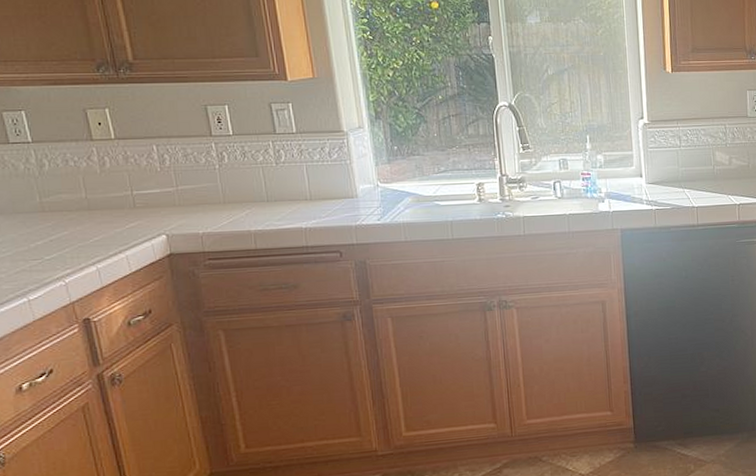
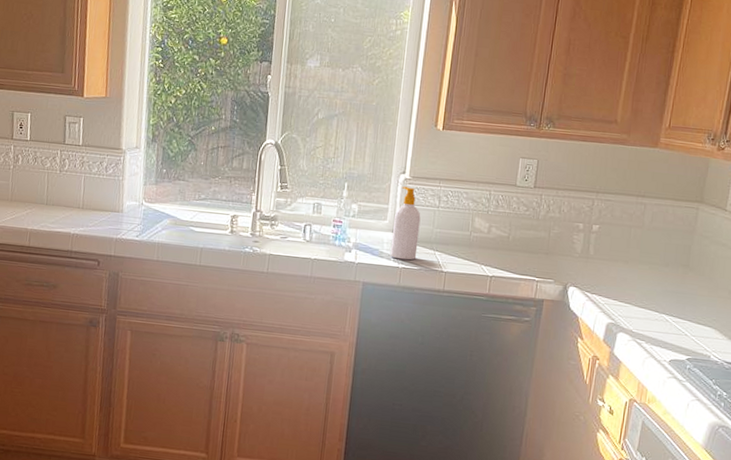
soap bottle: none [640,131,668,202] -> present [390,186,421,261]

